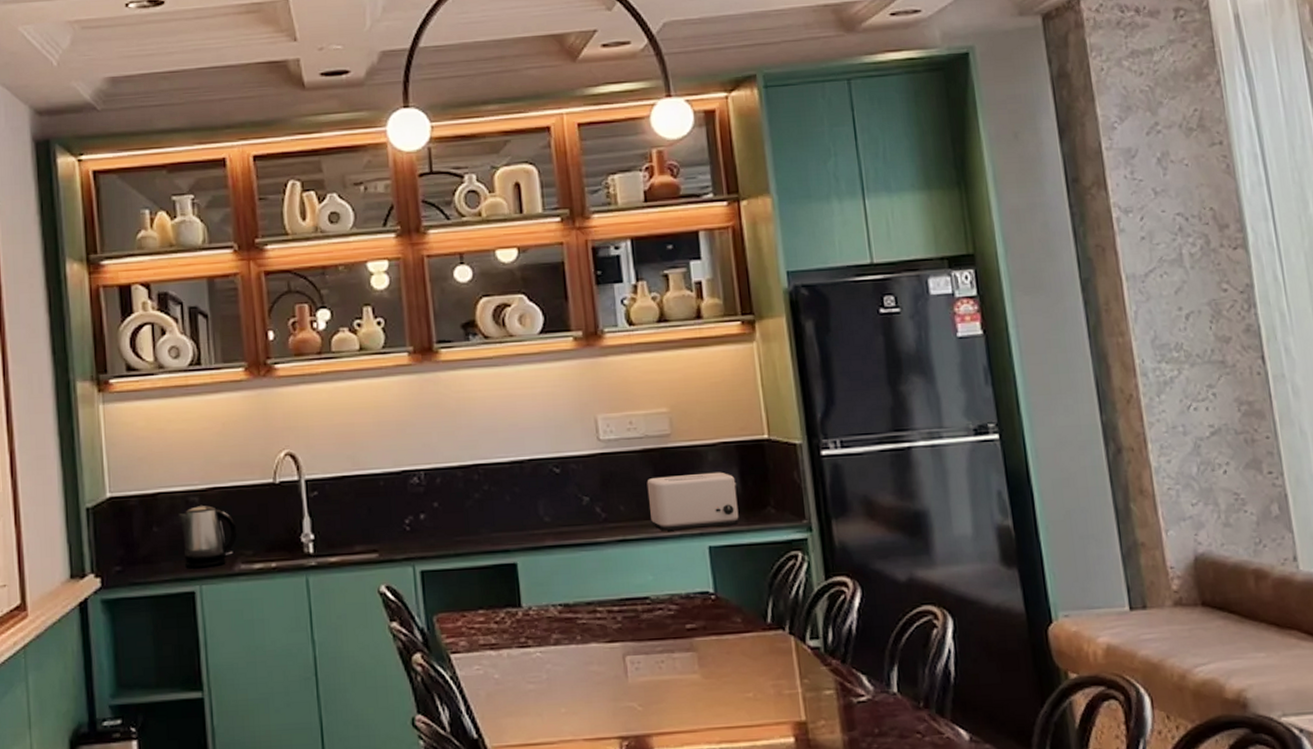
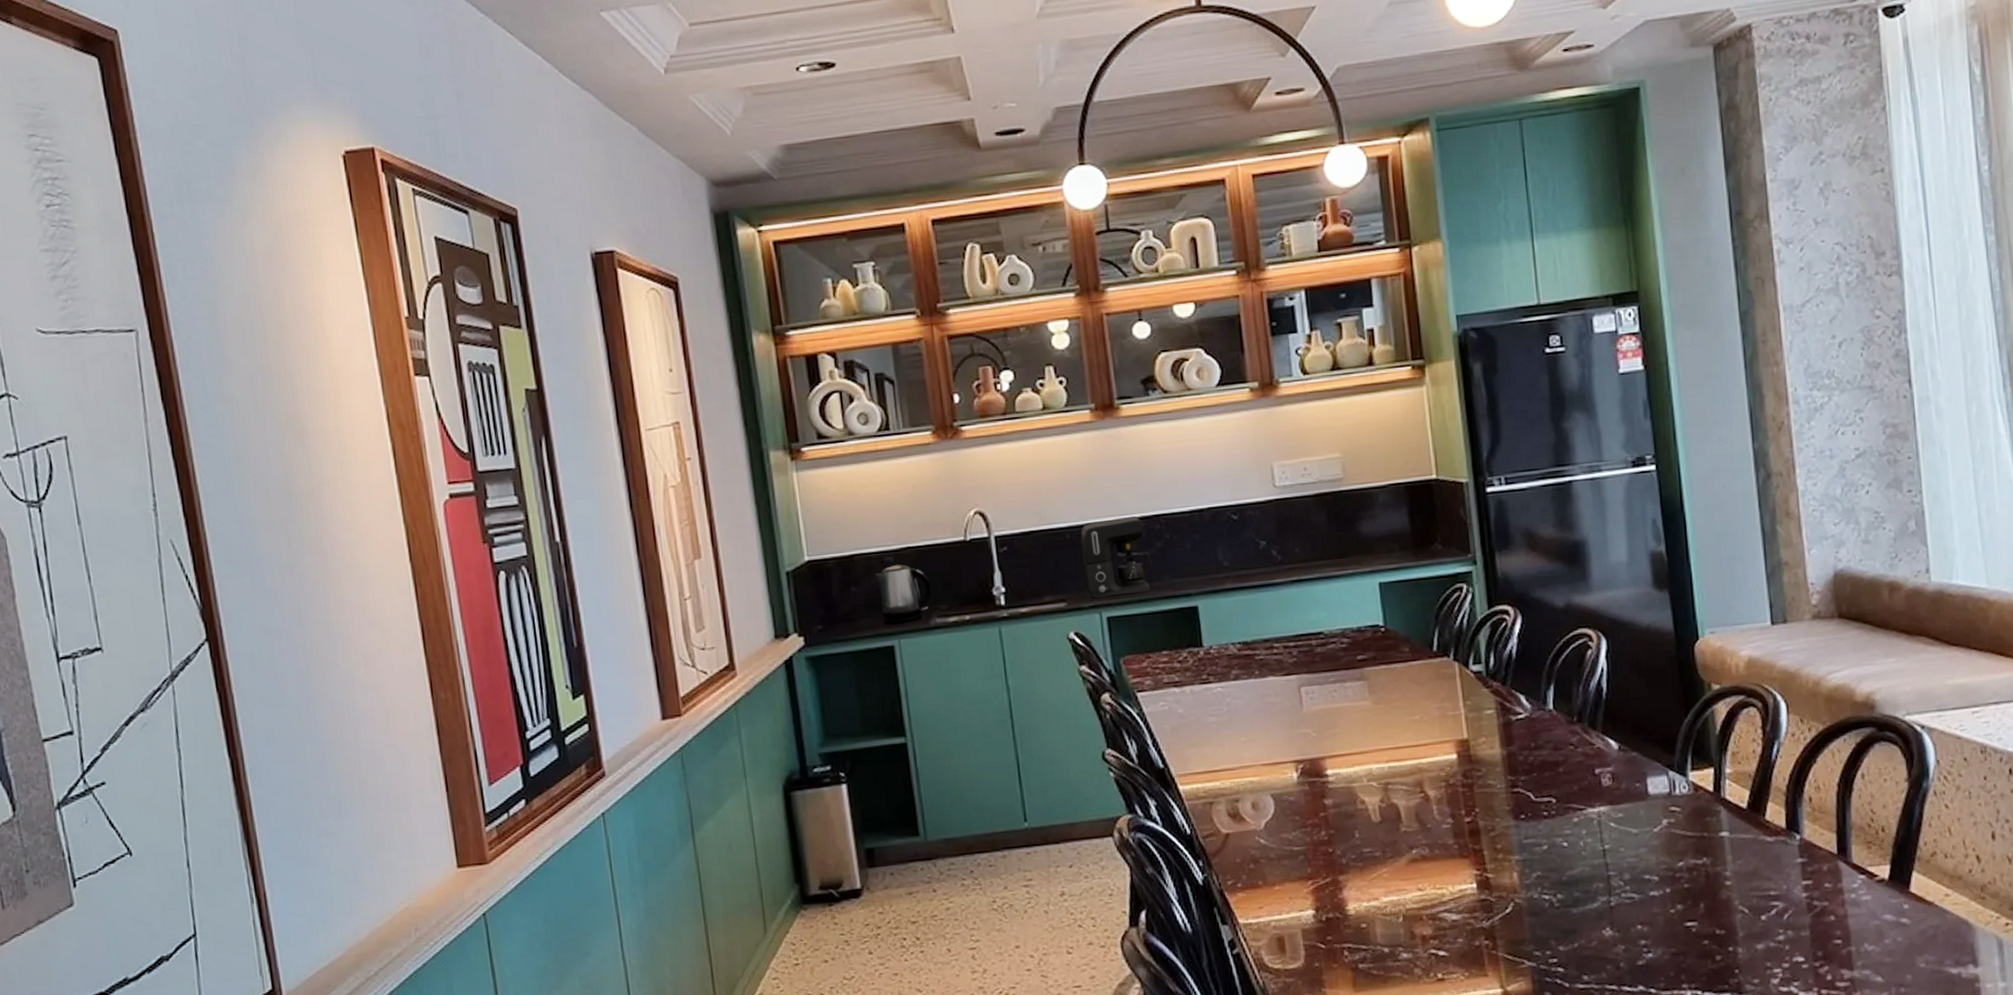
coffee maker: none [395,464,470,551] -> present [1080,516,1153,599]
toaster: present [646,472,739,531] -> none [1320,512,1408,570]

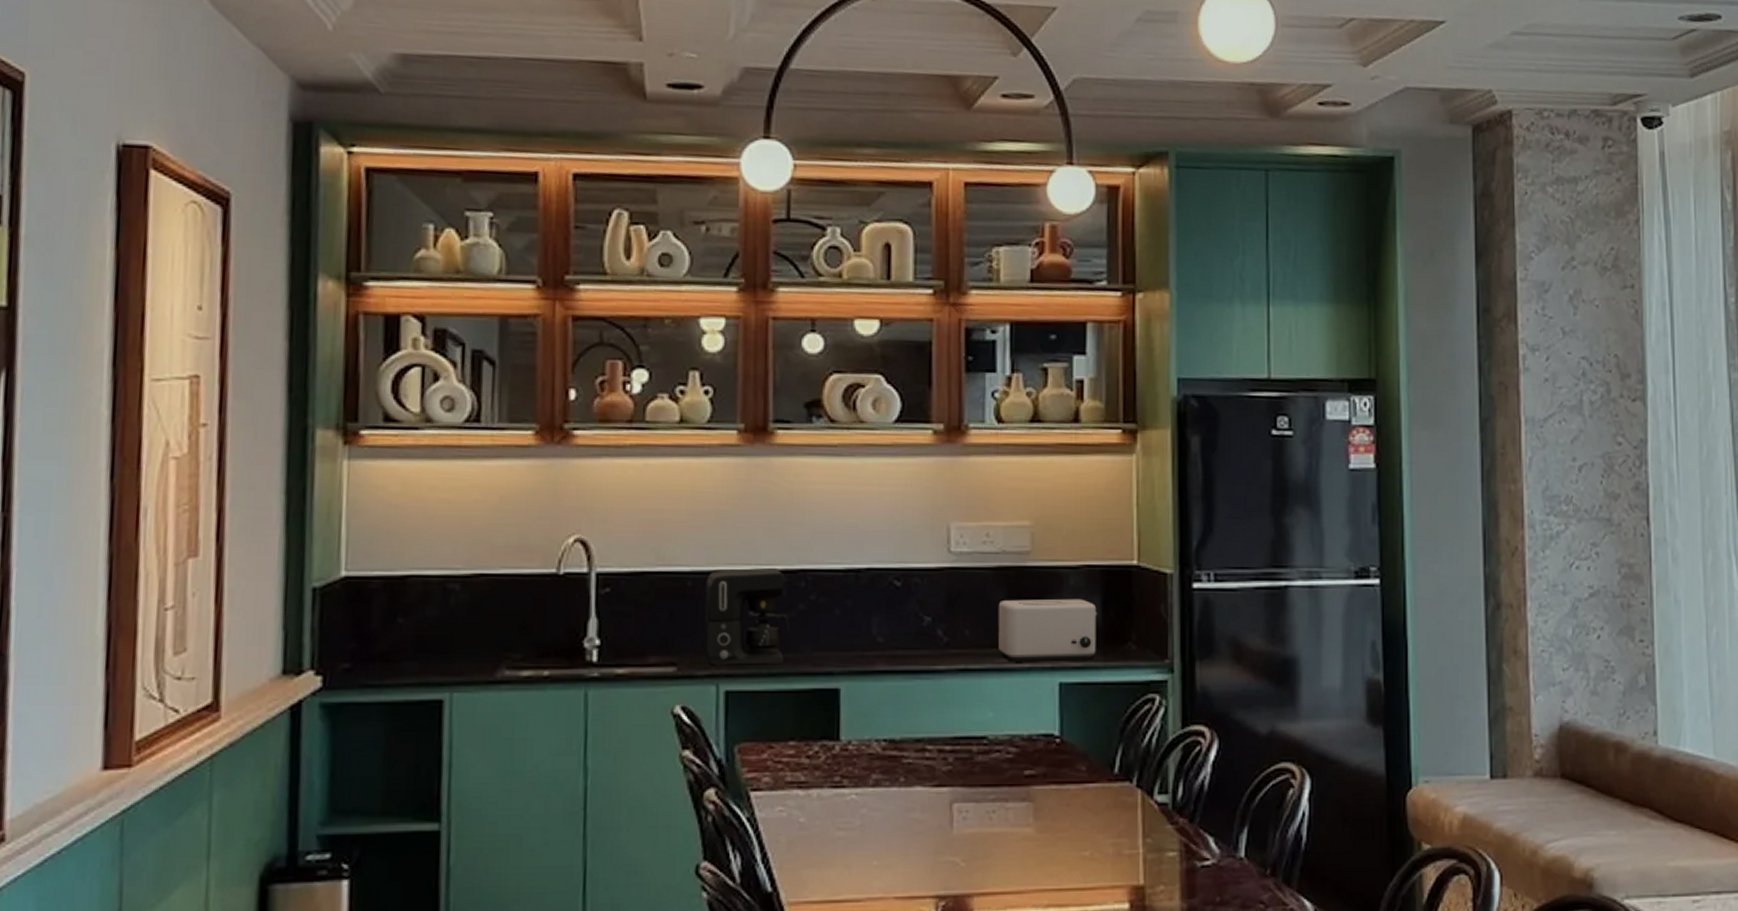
kettle: present [875,564,932,625] -> none [432,595,505,672]
toaster: none [1320,512,1408,570] -> present [997,598,1098,662]

